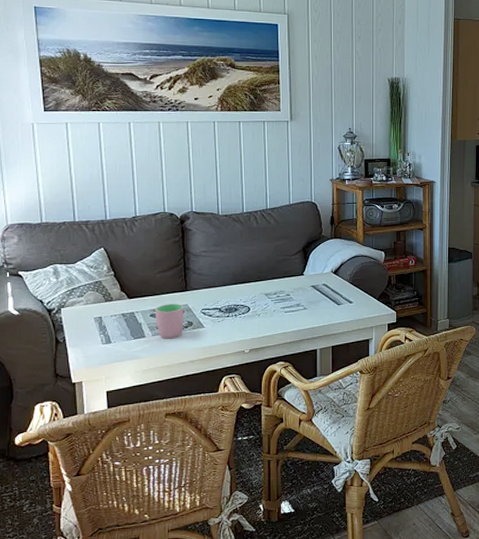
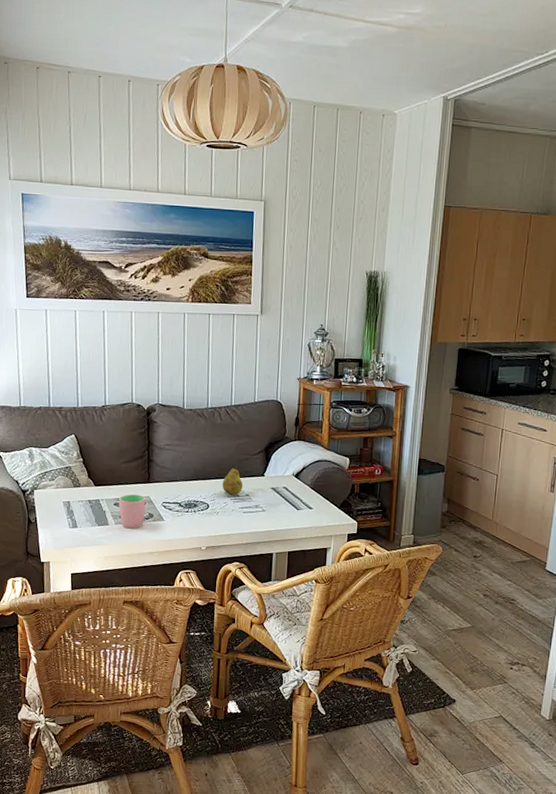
fruit: none [262,267,282,296] -> present [222,465,243,496]

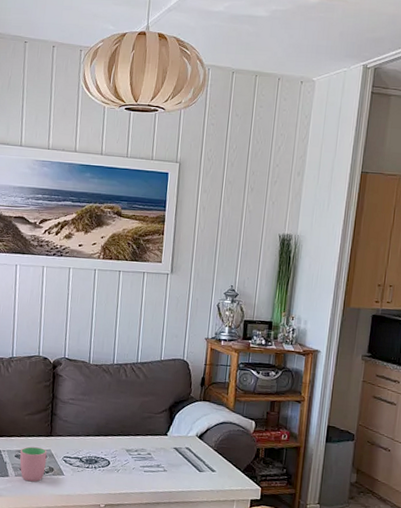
fruit: present [222,465,243,496] -> none [124,423,145,454]

